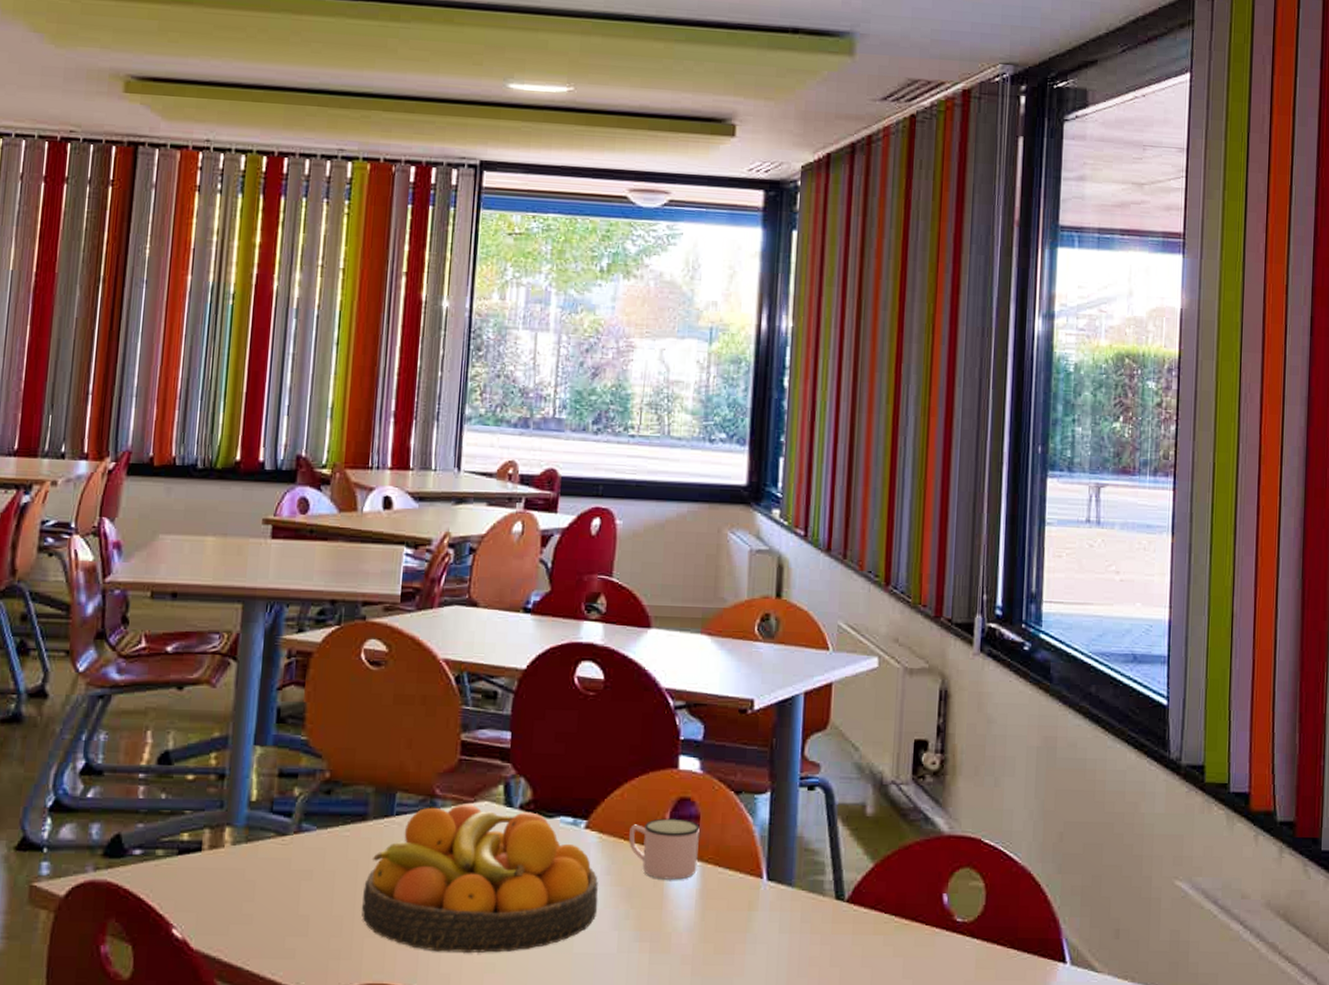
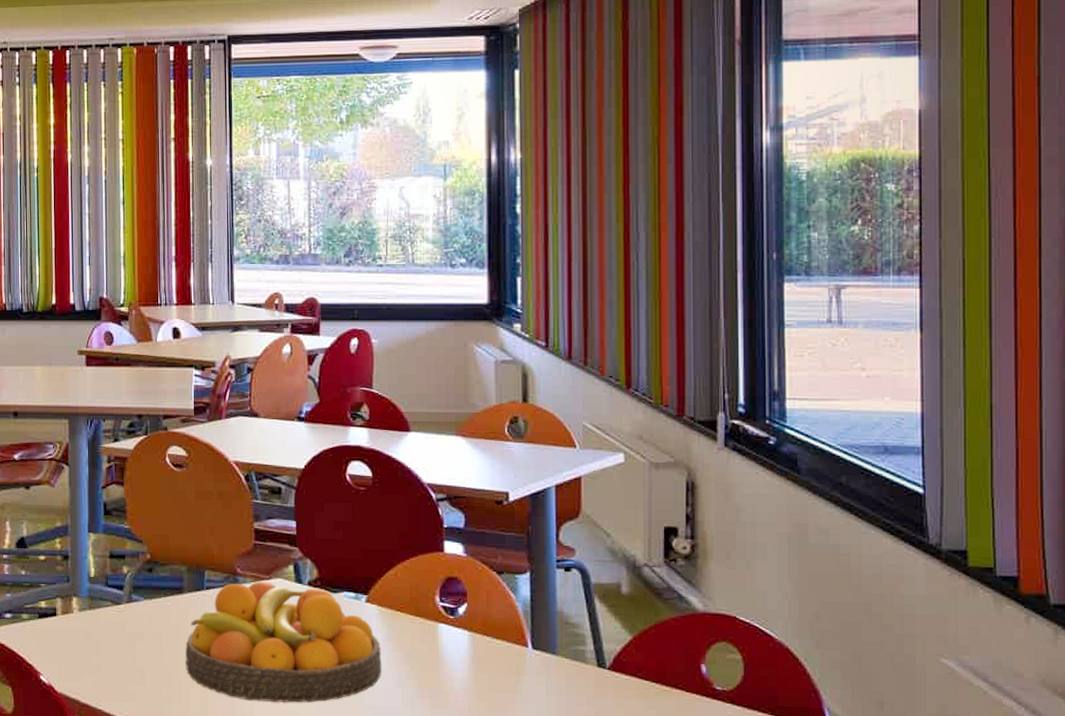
mug: present [629,818,700,880] -> none [405,594,468,647]

